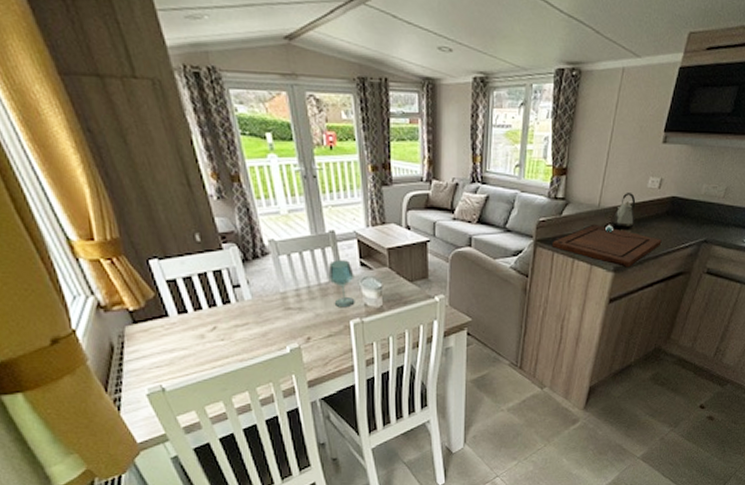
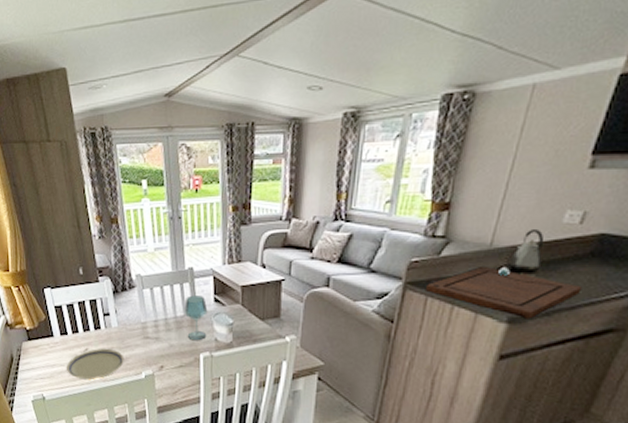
plate: none [189,325,264,361] -> present [66,349,124,380]

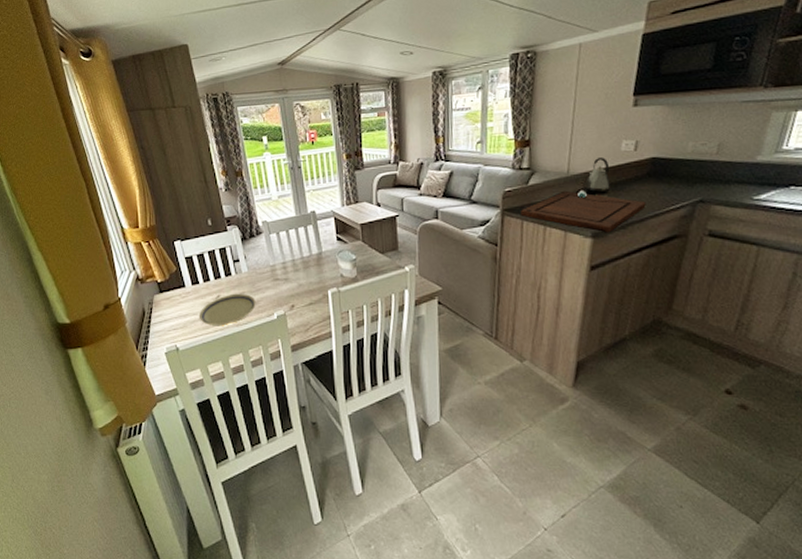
wine glass: present [184,295,208,341] -> none [309,236,333,278]

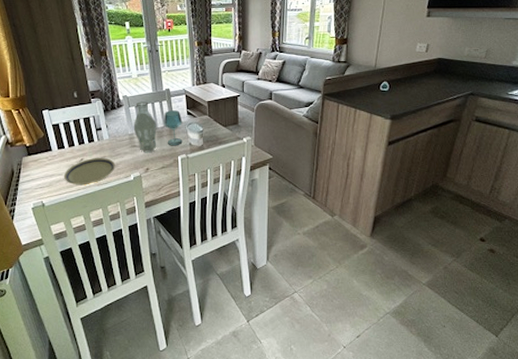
vase: none [275,227,303,287] -> present [133,102,157,153]
wine glass: none [309,236,333,278] -> present [164,110,183,146]
cutting board: present [521,191,646,233] -> none [338,82,432,116]
kettle: present [583,158,611,195] -> none [386,56,407,85]

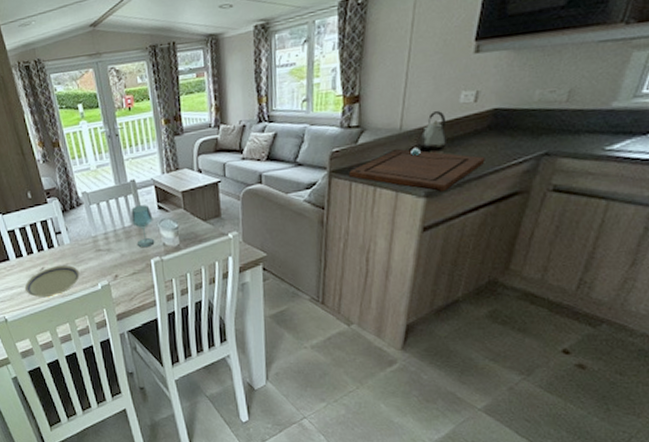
vase: present [133,102,157,153] -> none [96,197,125,258]
cutting board: none [338,82,432,116] -> present [349,149,485,192]
kettle: none [386,56,407,85] -> present [417,111,448,152]

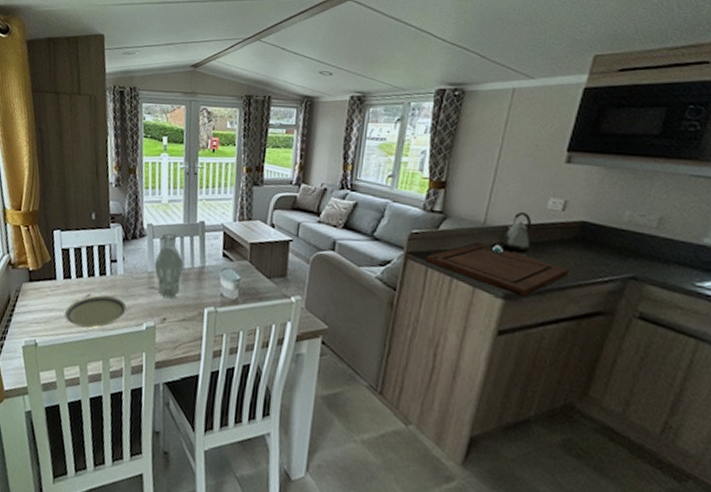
vase: none [96,197,125,258] -> present [154,233,184,299]
wine glass: present [130,205,155,248] -> none [192,248,216,295]

